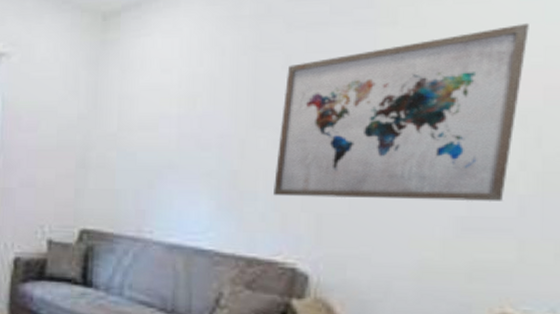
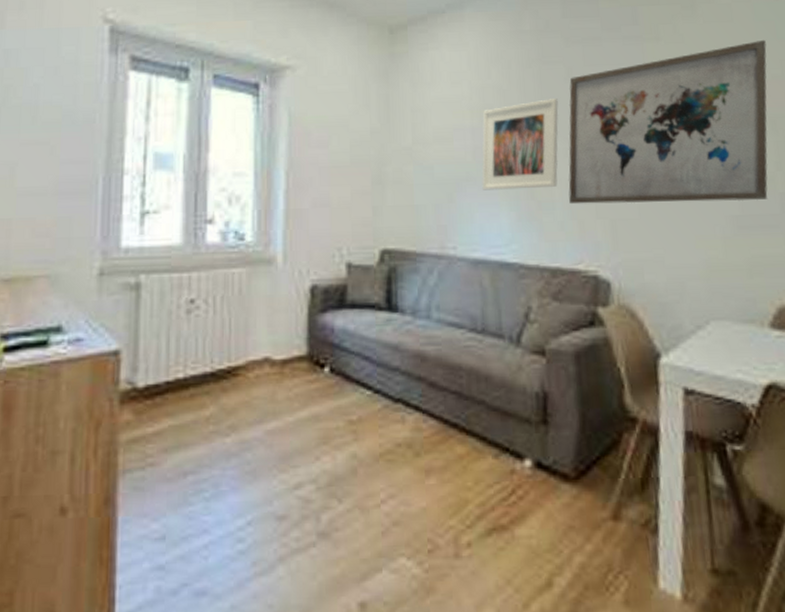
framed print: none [184,87,272,179] -> present [482,99,559,190]

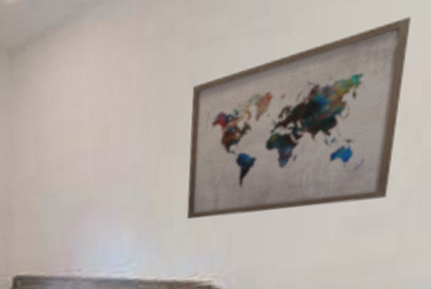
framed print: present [482,99,559,190] -> none [103,111,180,214]

